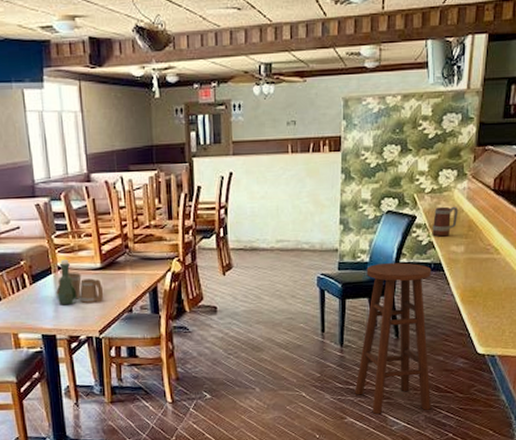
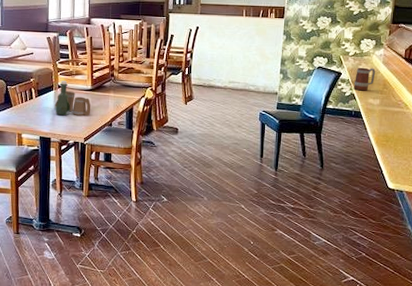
bar stool: present [354,262,432,415] -> none [285,107,353,231]

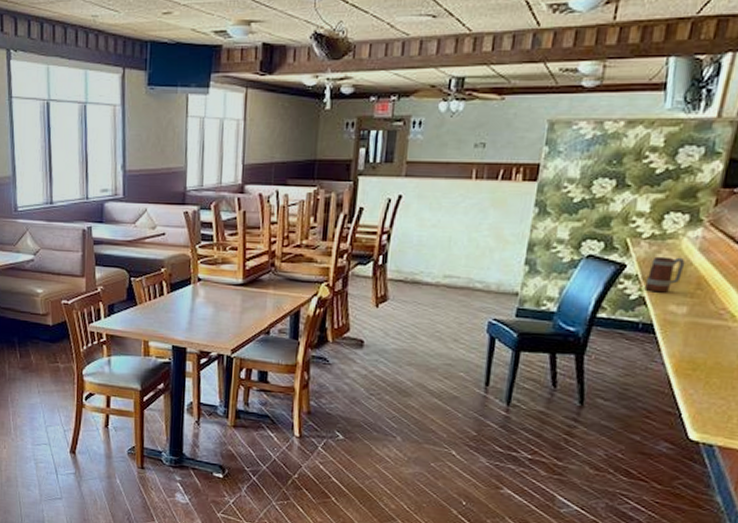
tavern set: present [54,80,91,116] -> none [192,270,242,320]

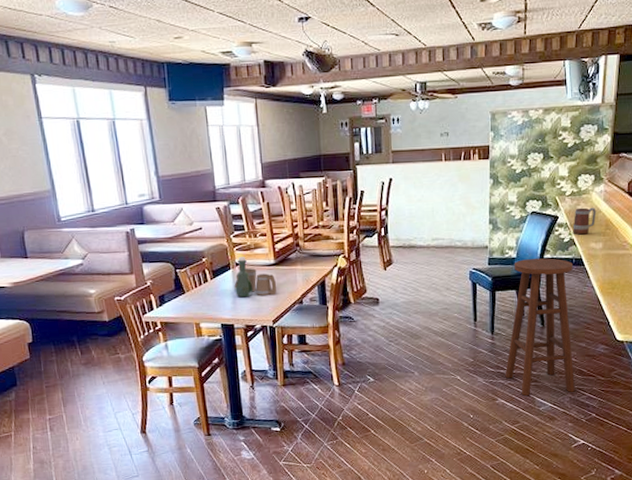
tavern set: none [192,270,242,320] -> present [234,256,277,298]
bar stool: none [517,315,639,497] -> present [505,258,575,397]

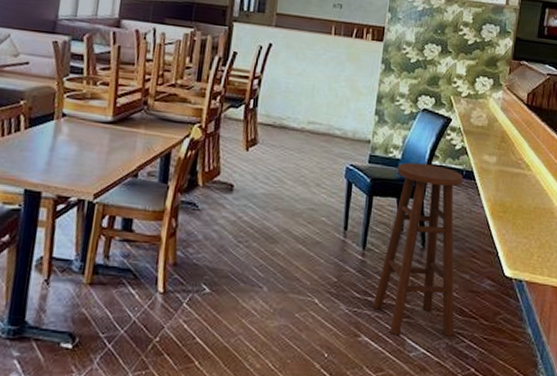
tavern set: present [234,256,277,298] -> none [52,105,110,161]
beer mug: present [573,207,596,235] -> none [466,112,493,144]

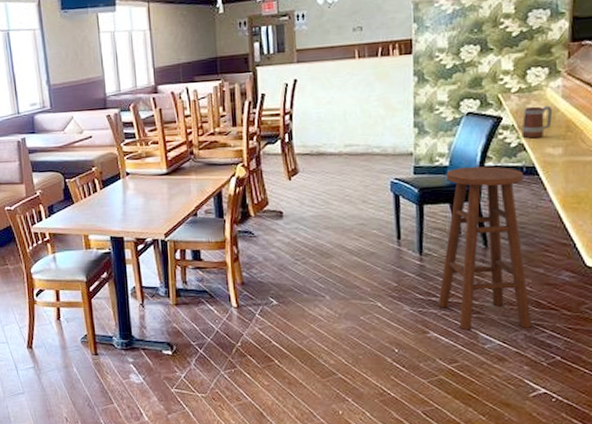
beer mug: none [466,112,493,144] -> present [521,105,553,139]

